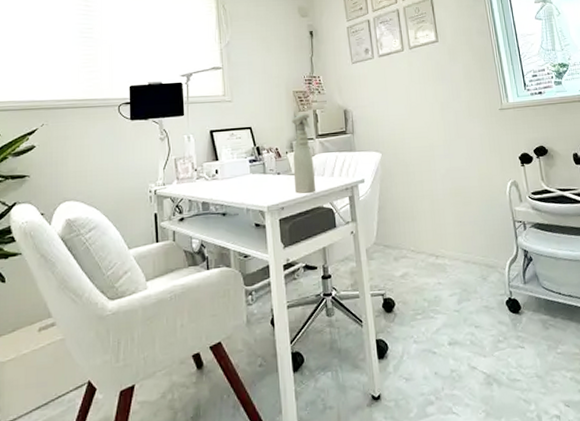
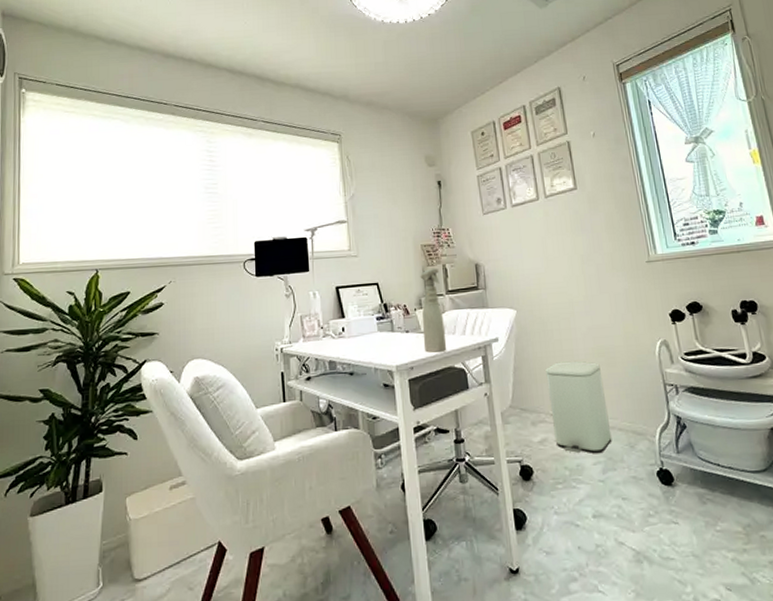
pedal bin: none [407,200,467,286] -> present [545,361,612,454]

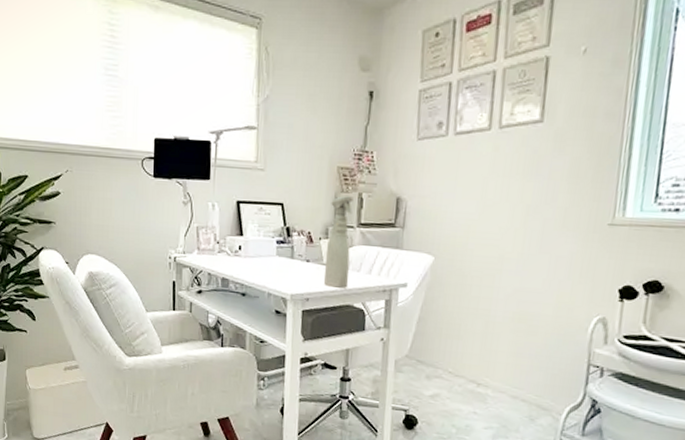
pedal bin: present [545,361,612,454] -> none [448,320,518,419]

